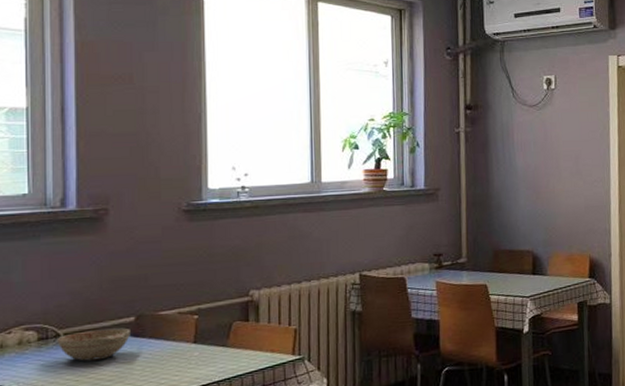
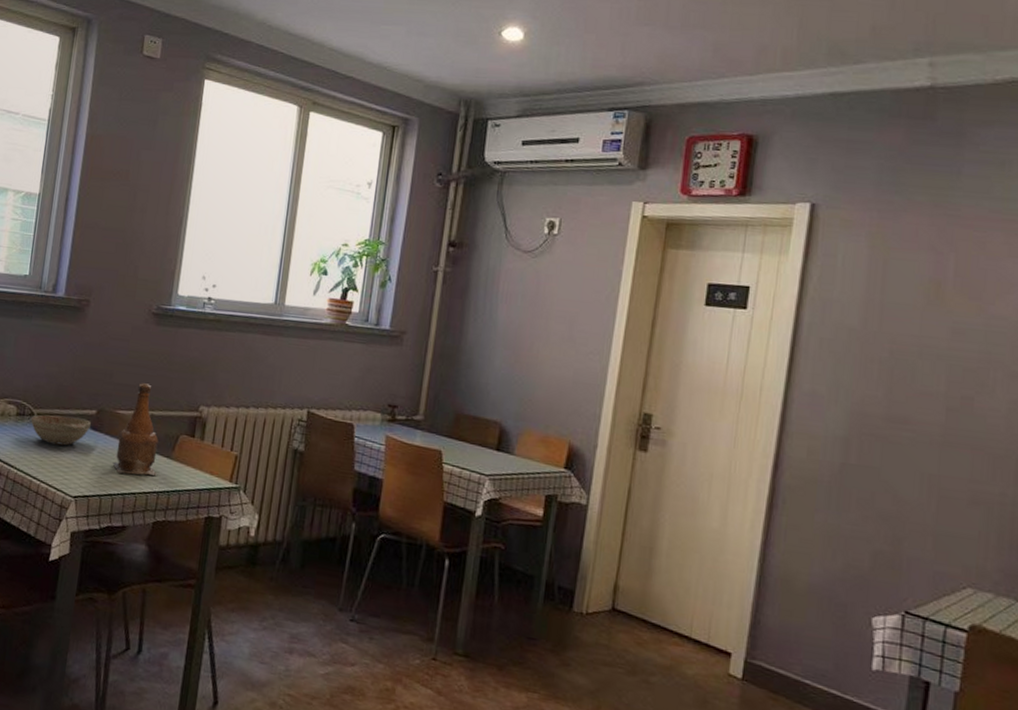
bottle: none [162,280,214,373] -> present [112,383,159,476]

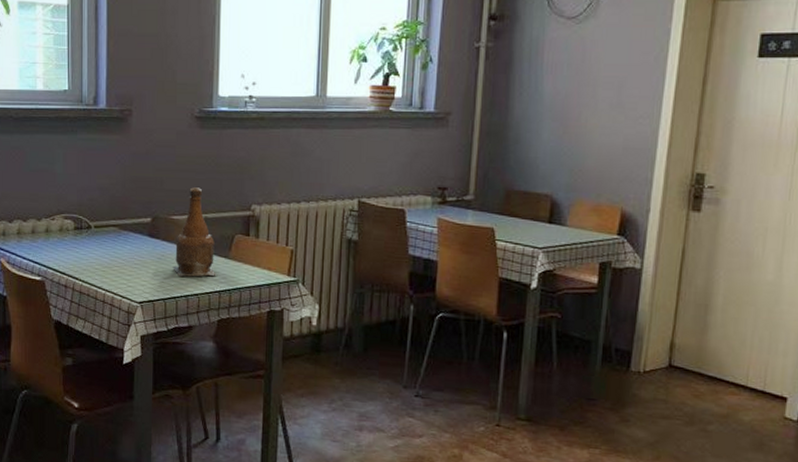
decorative bowl: present [30,414,91,446] -> none [89,226,147,255]

